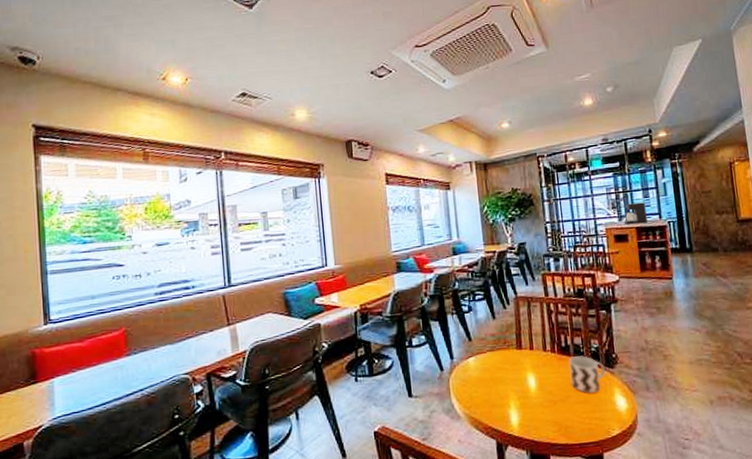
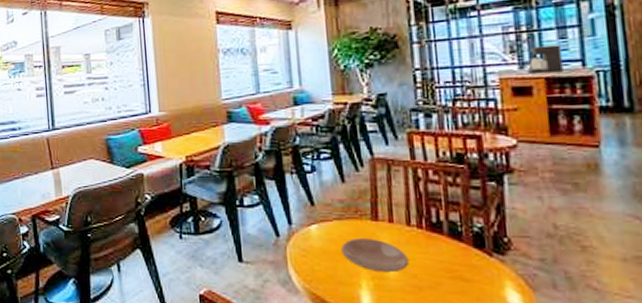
saucer: none [494,364,546,393] -> present [341,238,410,273]
cup: present [568,356,607,393] -> none [440,236,494,283]

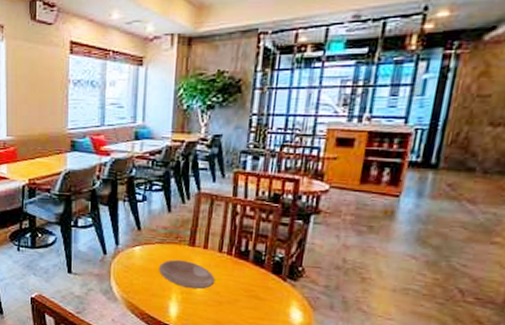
coffee maker: present [524,44,563,75] -> none [352,101,390,128]

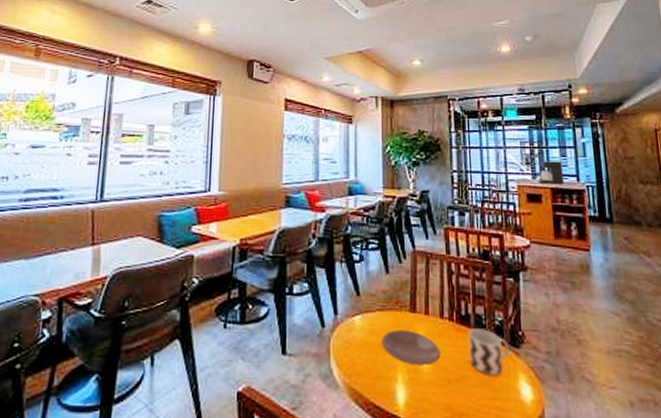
cup: none [243,262,287,302] -> present [468,328,511,375]
coffee maker: none [352,101,390,128] -> present [536,161,564,185]

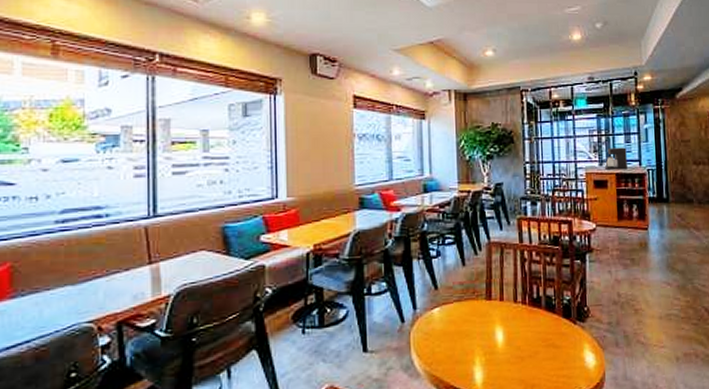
saucer: present [382,330,441,366] -> none [460,317,515,348]
cup: present [468,328,511,375] -> none [539,308,577,349]

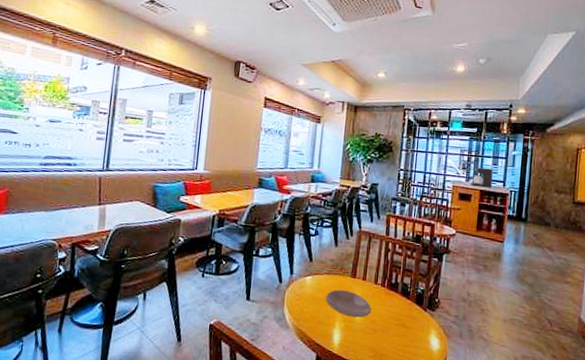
saucer: none [460,317,515,348] -> present [326,289,372,318]

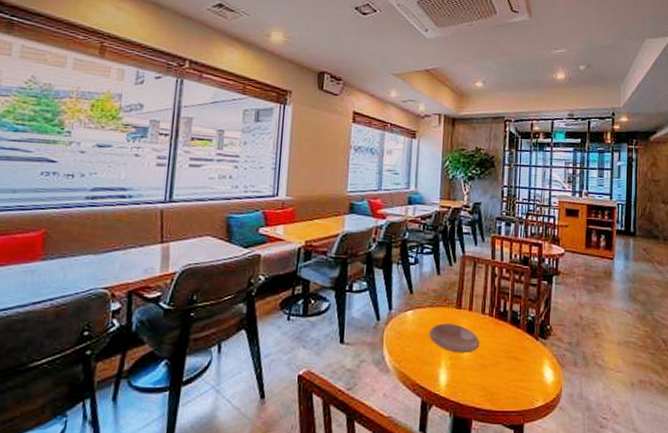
coffee maker: present [469,167,493,188] -> none [575,180,599,202]

